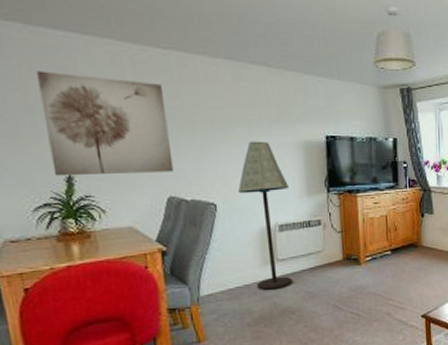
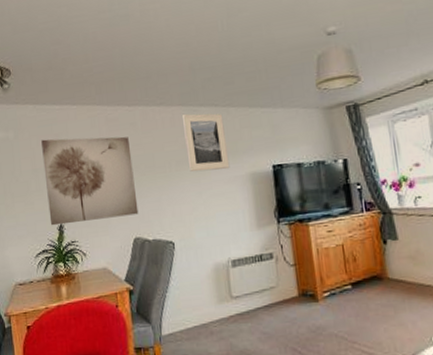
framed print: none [228,68,282,135] -> present [181,113,230,172]
floor lamp: present [238,141,292,290] -> none [193,177,248,330]

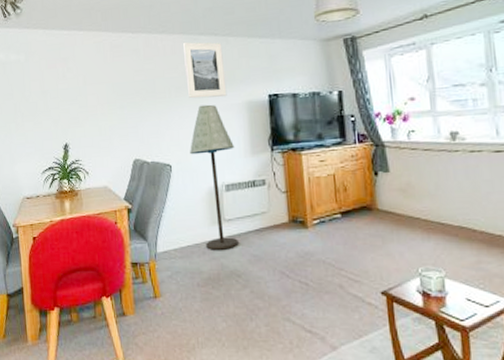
wall art: present [41,136,139,226] -> none [50,62,139,145]
floor lamp: none [193,177,248,330] -> present [190,104,239,250]

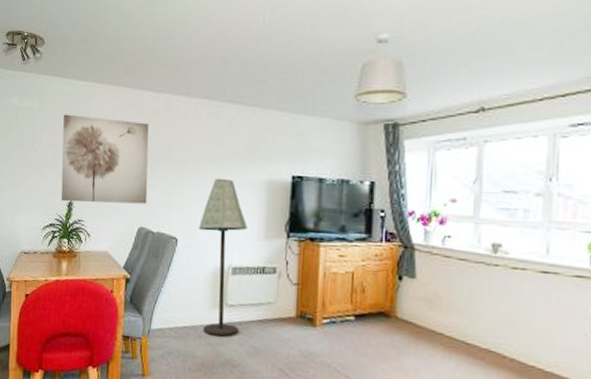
wall art: none [50,62,139,145] -> present [61,114,149,204]
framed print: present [182,42,227,99] -> none [204,107,249,173]

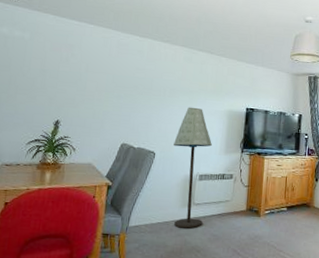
wall art: present [61,114,149,204] -> none [47,46,134,125]

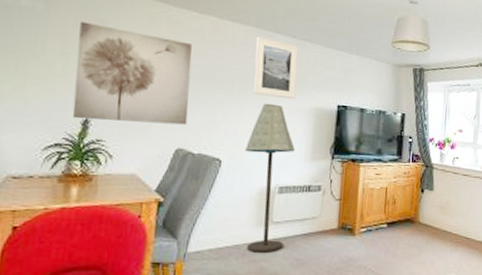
wall art: none [47,46,134,125] -> present [72,21,192,125]
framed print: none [180,53,216,104] -> present [253,36,299,100]

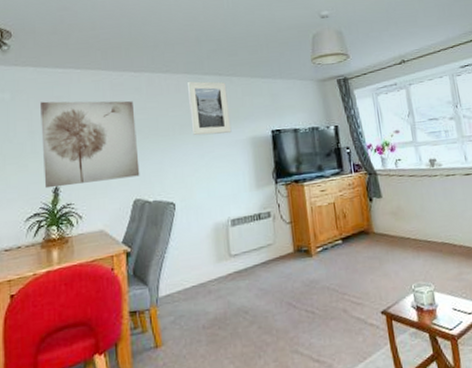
floor lamp: present [245,103,296,253] -> none [194,141,245,289]

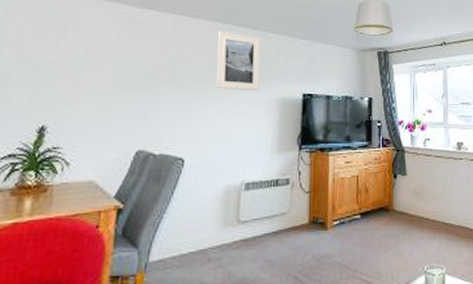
wall art: present [40,100,140,189] -> none [27,27,153,127]

